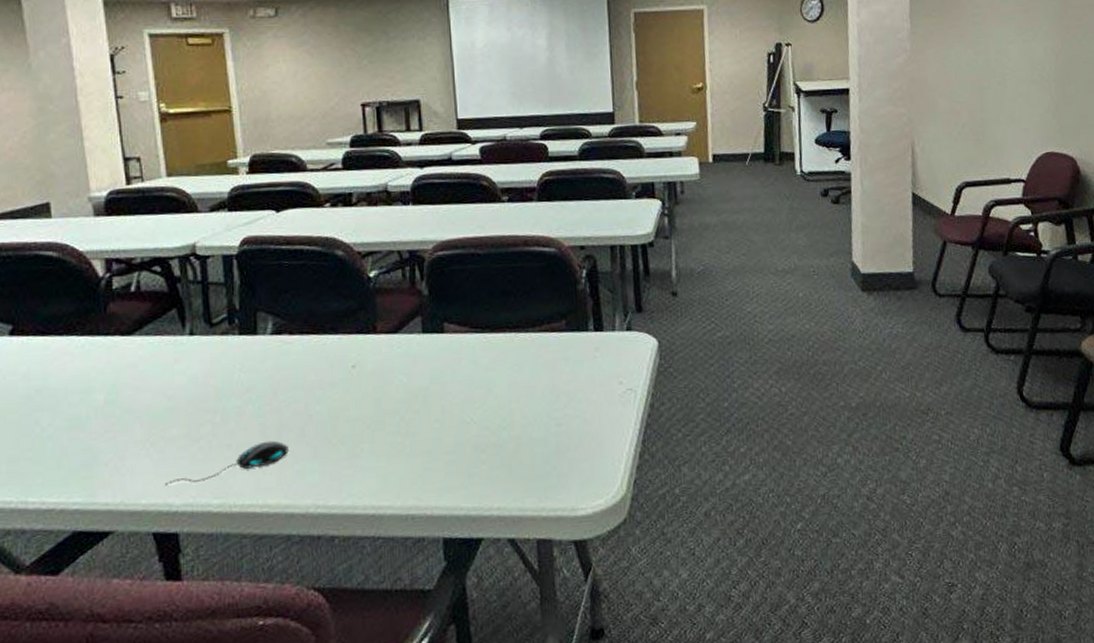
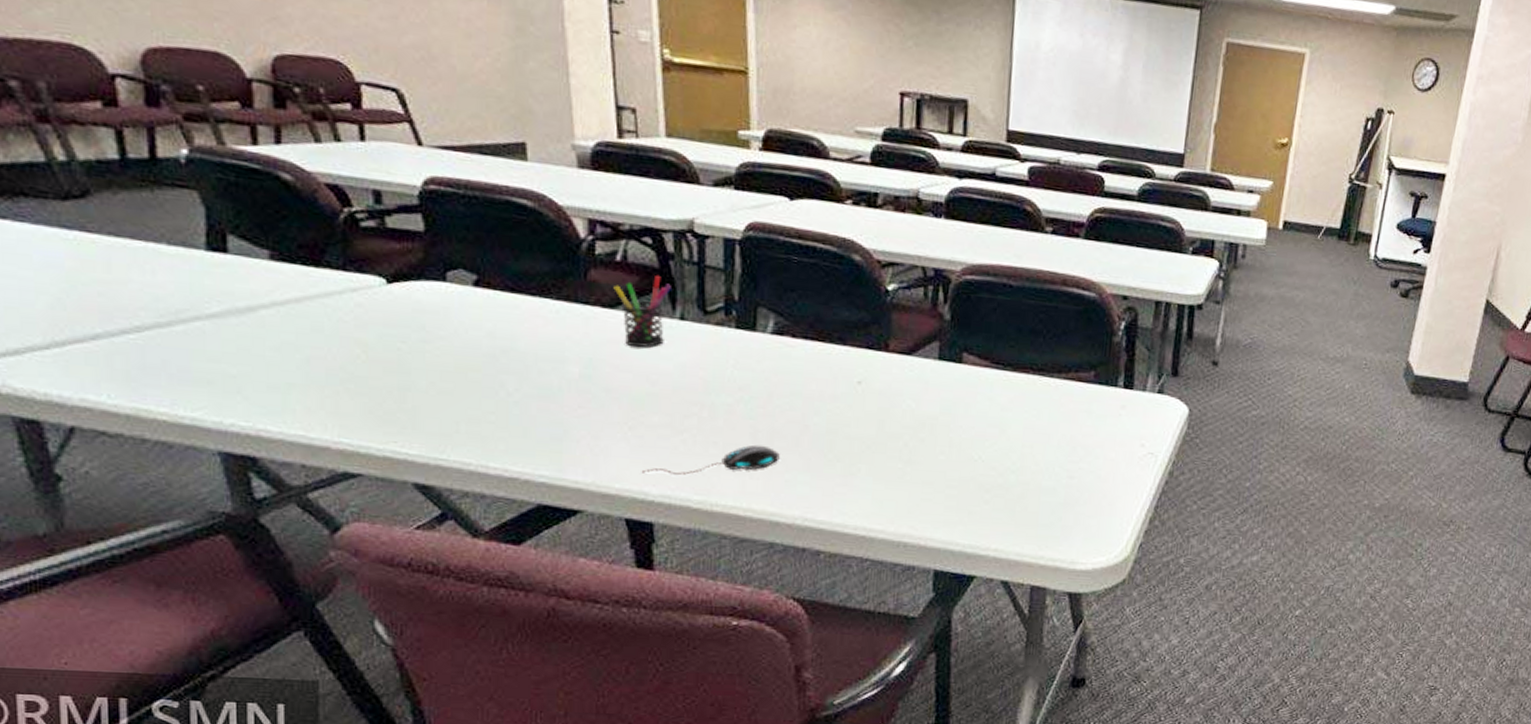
pen holder: none [130,299,180,368] -> present [613,276,671,348]

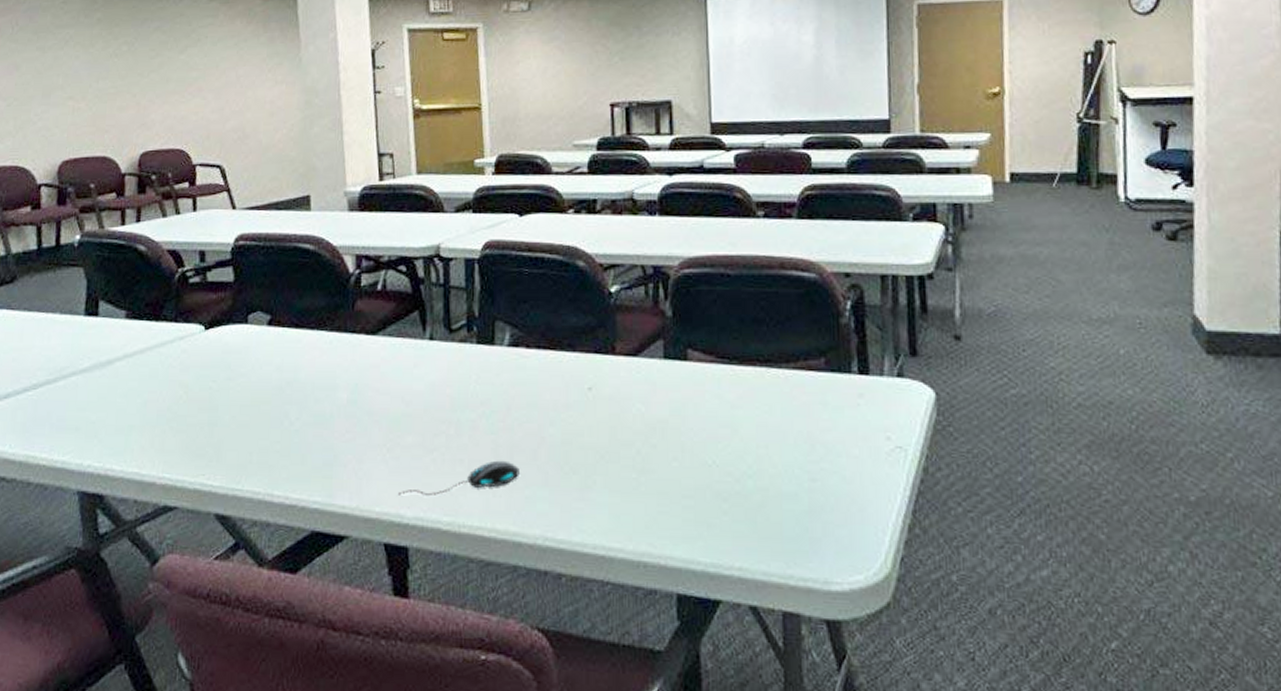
pen holder: present [613,276,671,348] -> none [375,300,422,370]

